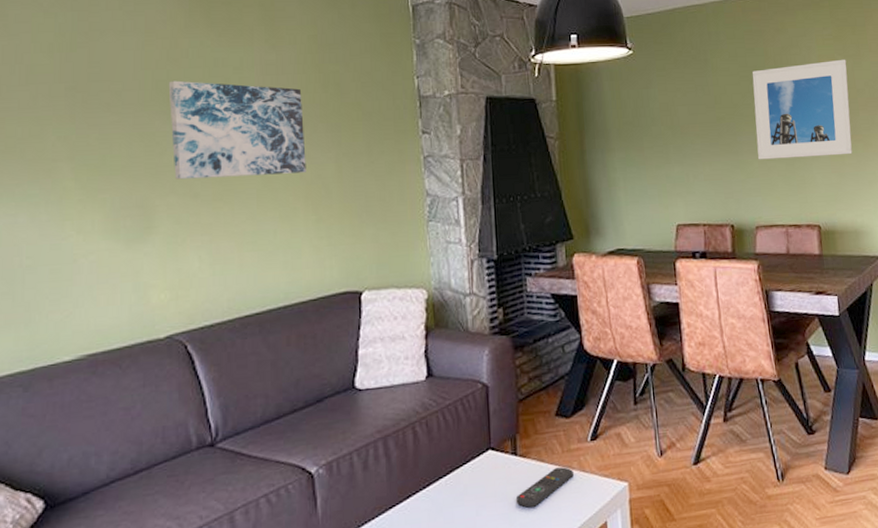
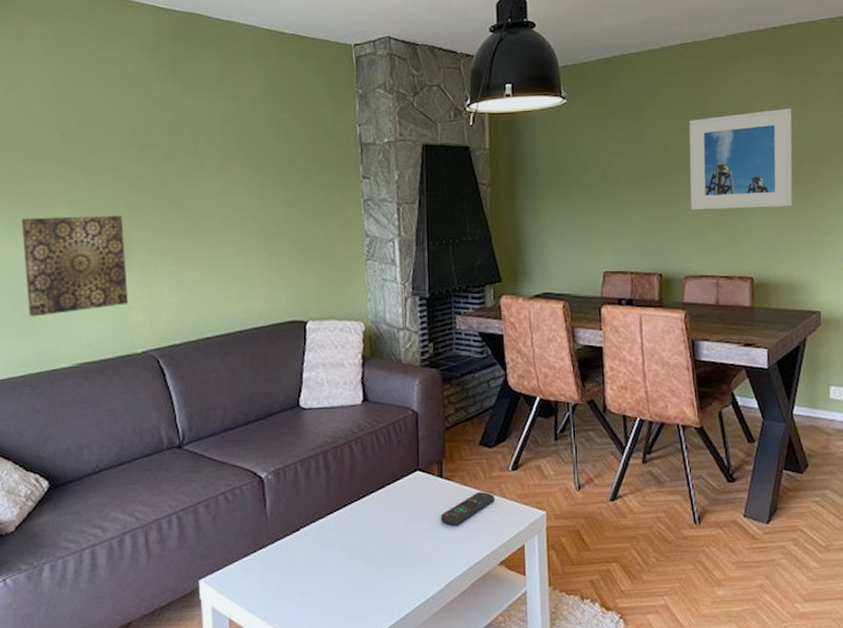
wall art: none [14,179,149,303] -> present [21,215,129,317]
wall art: present [168,80,306,180] -> none [143,127,260,216]

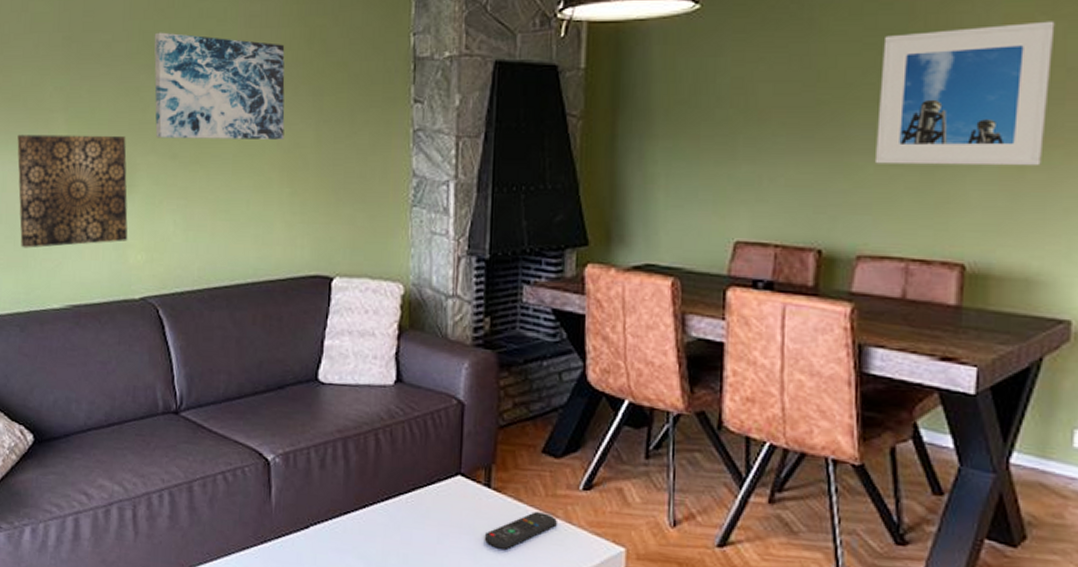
wall art: none [143,127,260,216] -> present [154,32,285,140]

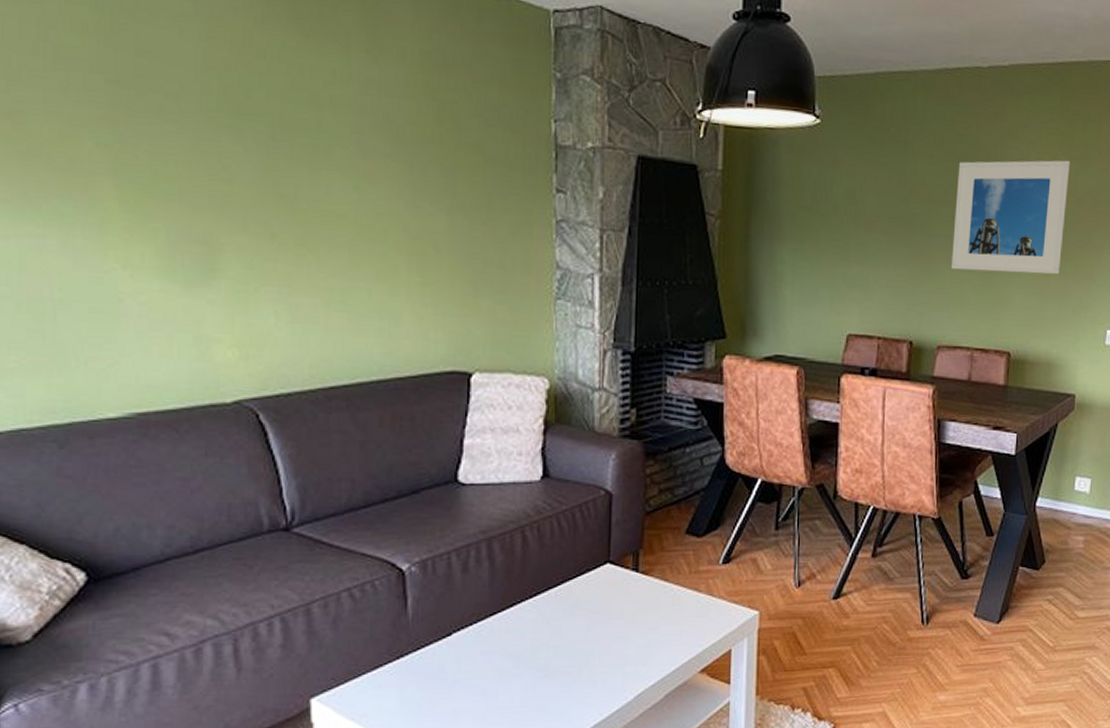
wall art: present [17,134,128,248] -> none [40,200,213,345]
wall art: present [154,32,285,140] -> none [239,88,412,224]
remote control: present [484,512,557,549] -> none [633,589,700,628]

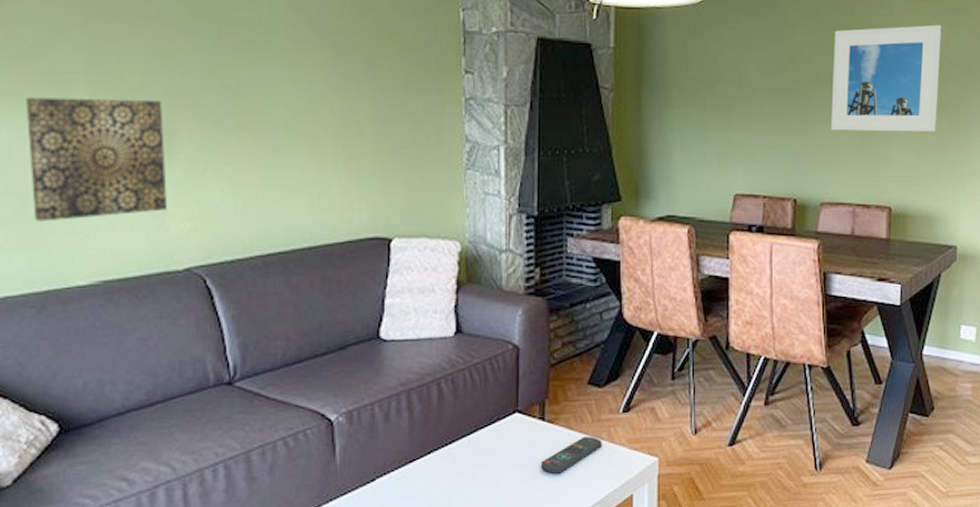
wall art: none [40,200,213,345] -> present [26,97,168,222]
remote control: none [633,589,700,628] -> present [540,437,602,474]

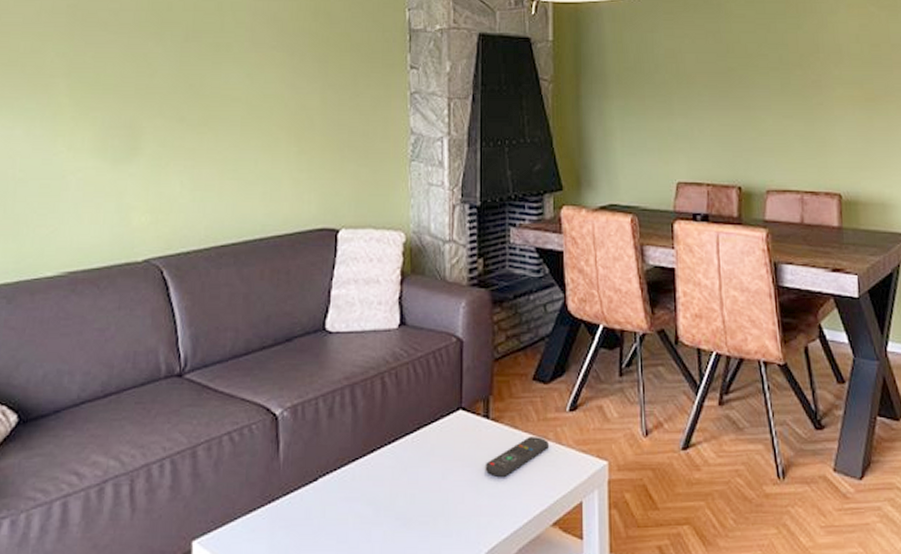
wall art: present [26,97,168,222] -> none [11,100,132,215]
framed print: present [830,24,942,133] -> none [770,10,883,117]

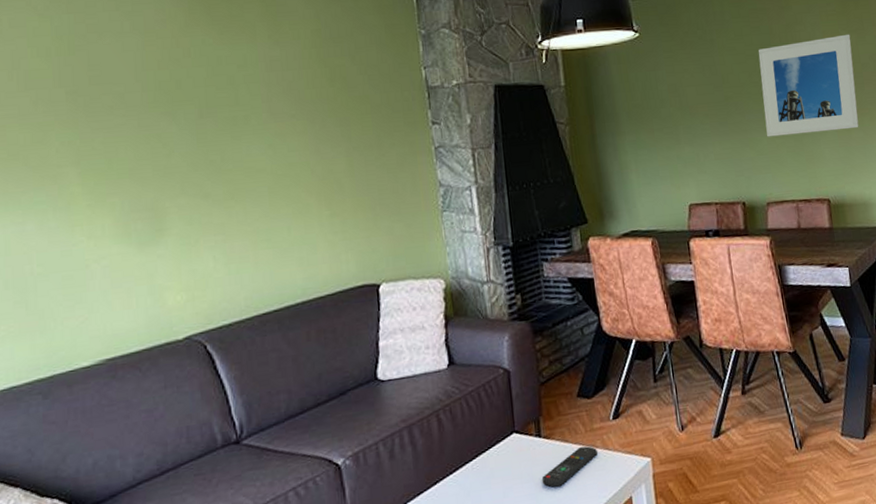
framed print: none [770,10,883,117] -> present [758,34,859,137]

